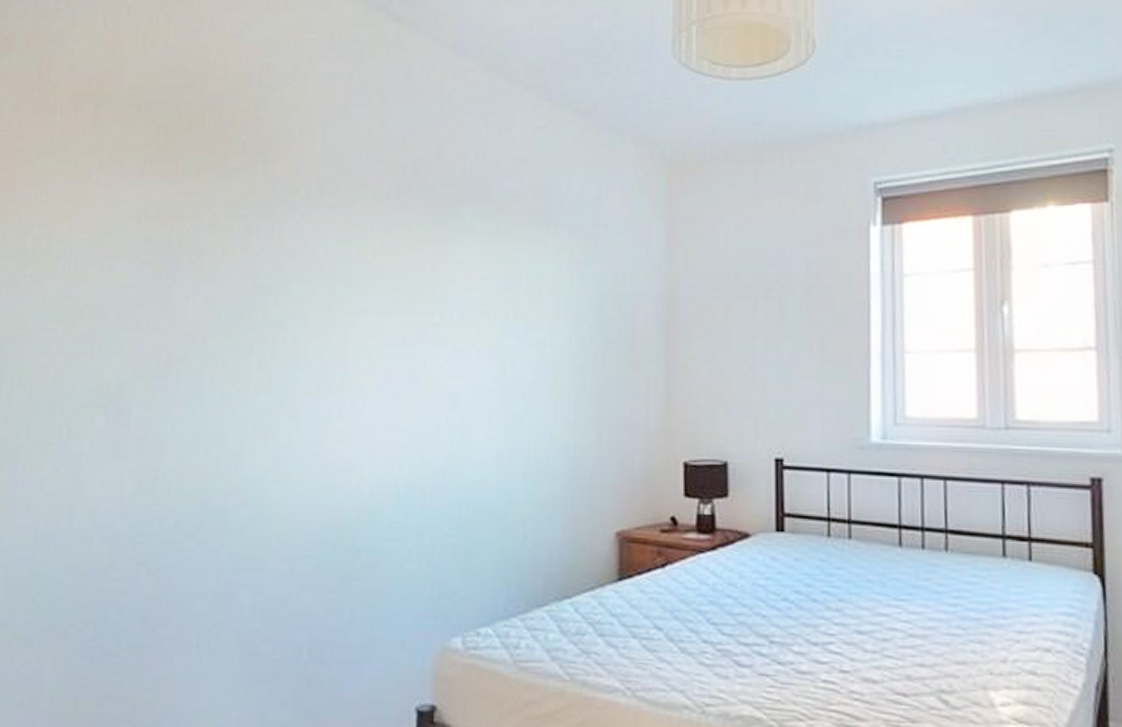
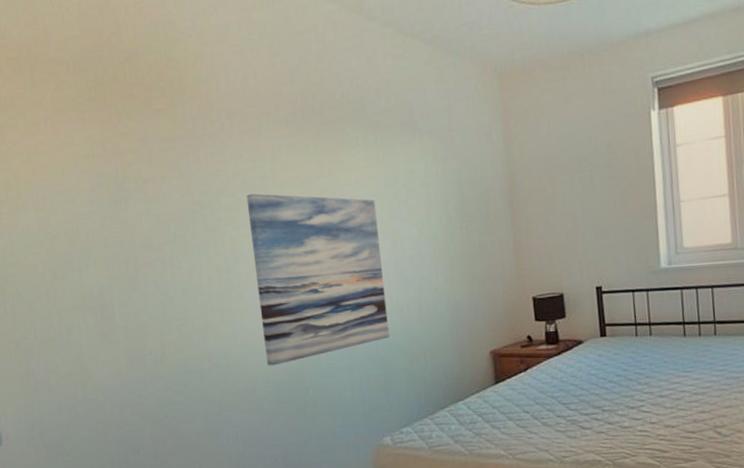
wall art: none [311,283,486,514] -> present [246,193,389,366]

